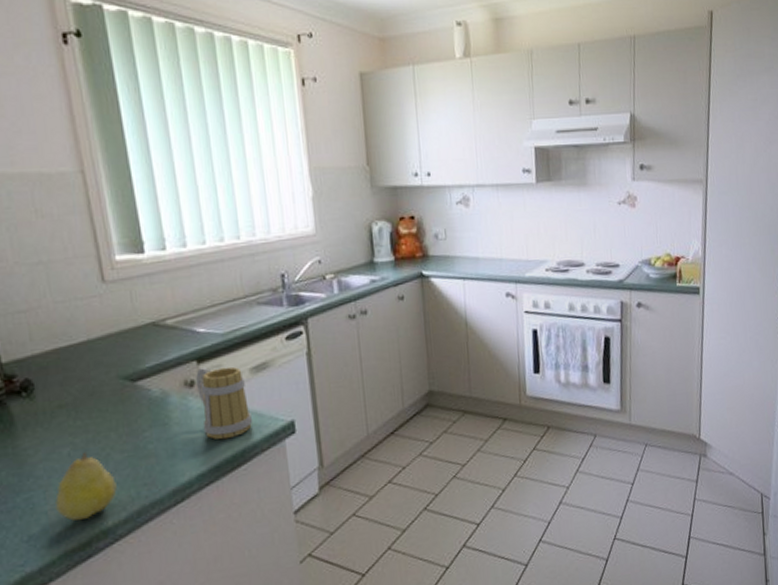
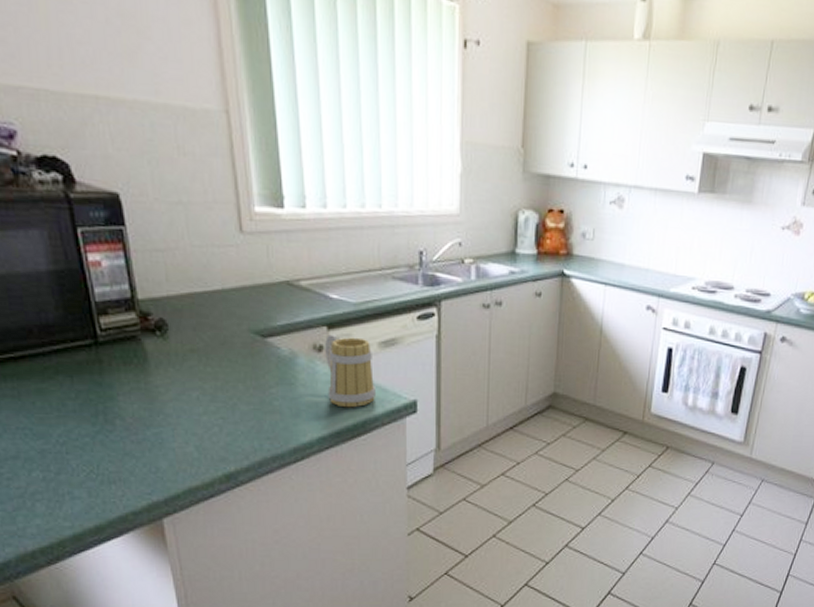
fruit: present [55,451,117,521] -> none [183,398,241,462]

